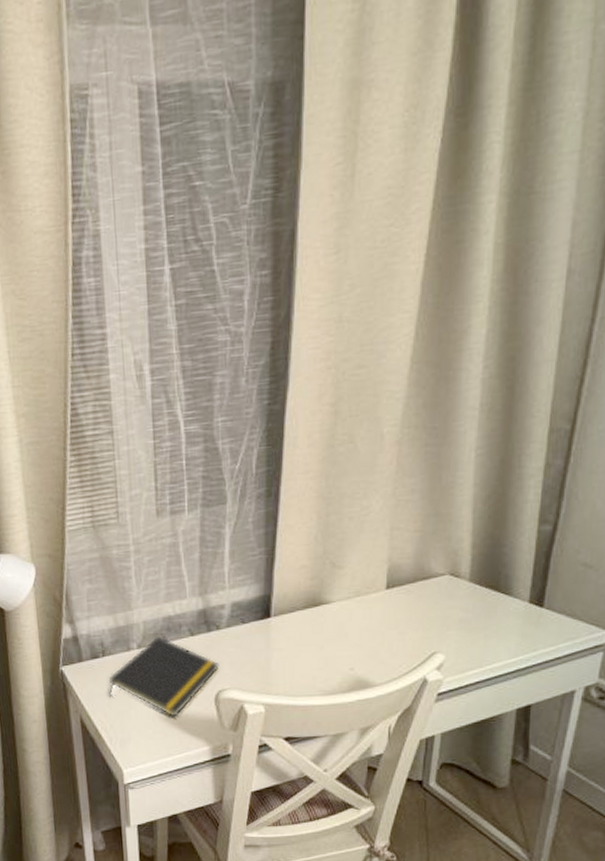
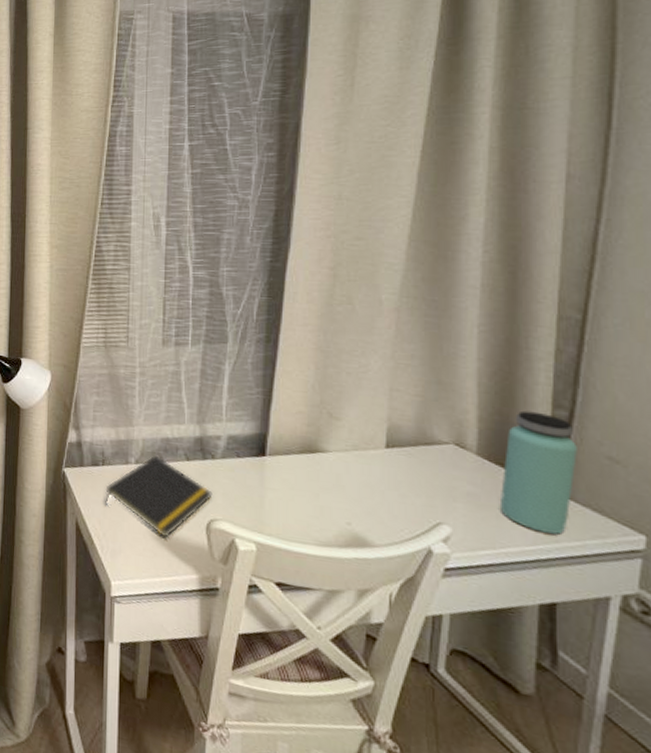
bottle: none [489,530,558,644] -> present [501,410,577,534]

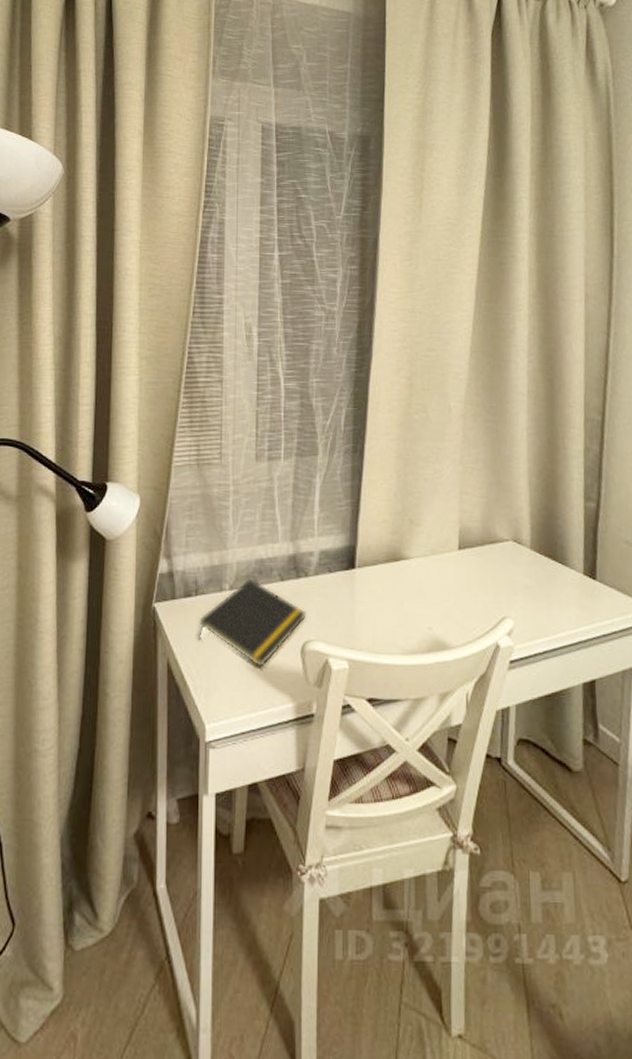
bottle: present [501,410,577,534] -> none [550,505,604,616]

